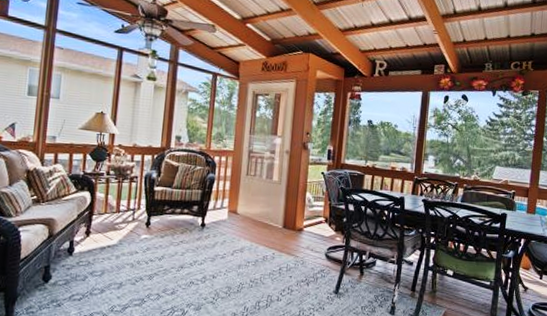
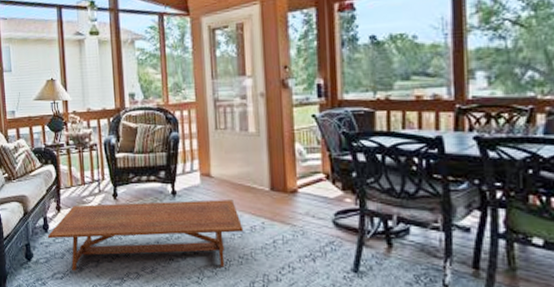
coffee table: none [71,231,258,293] -> present [47,200,244,271]

